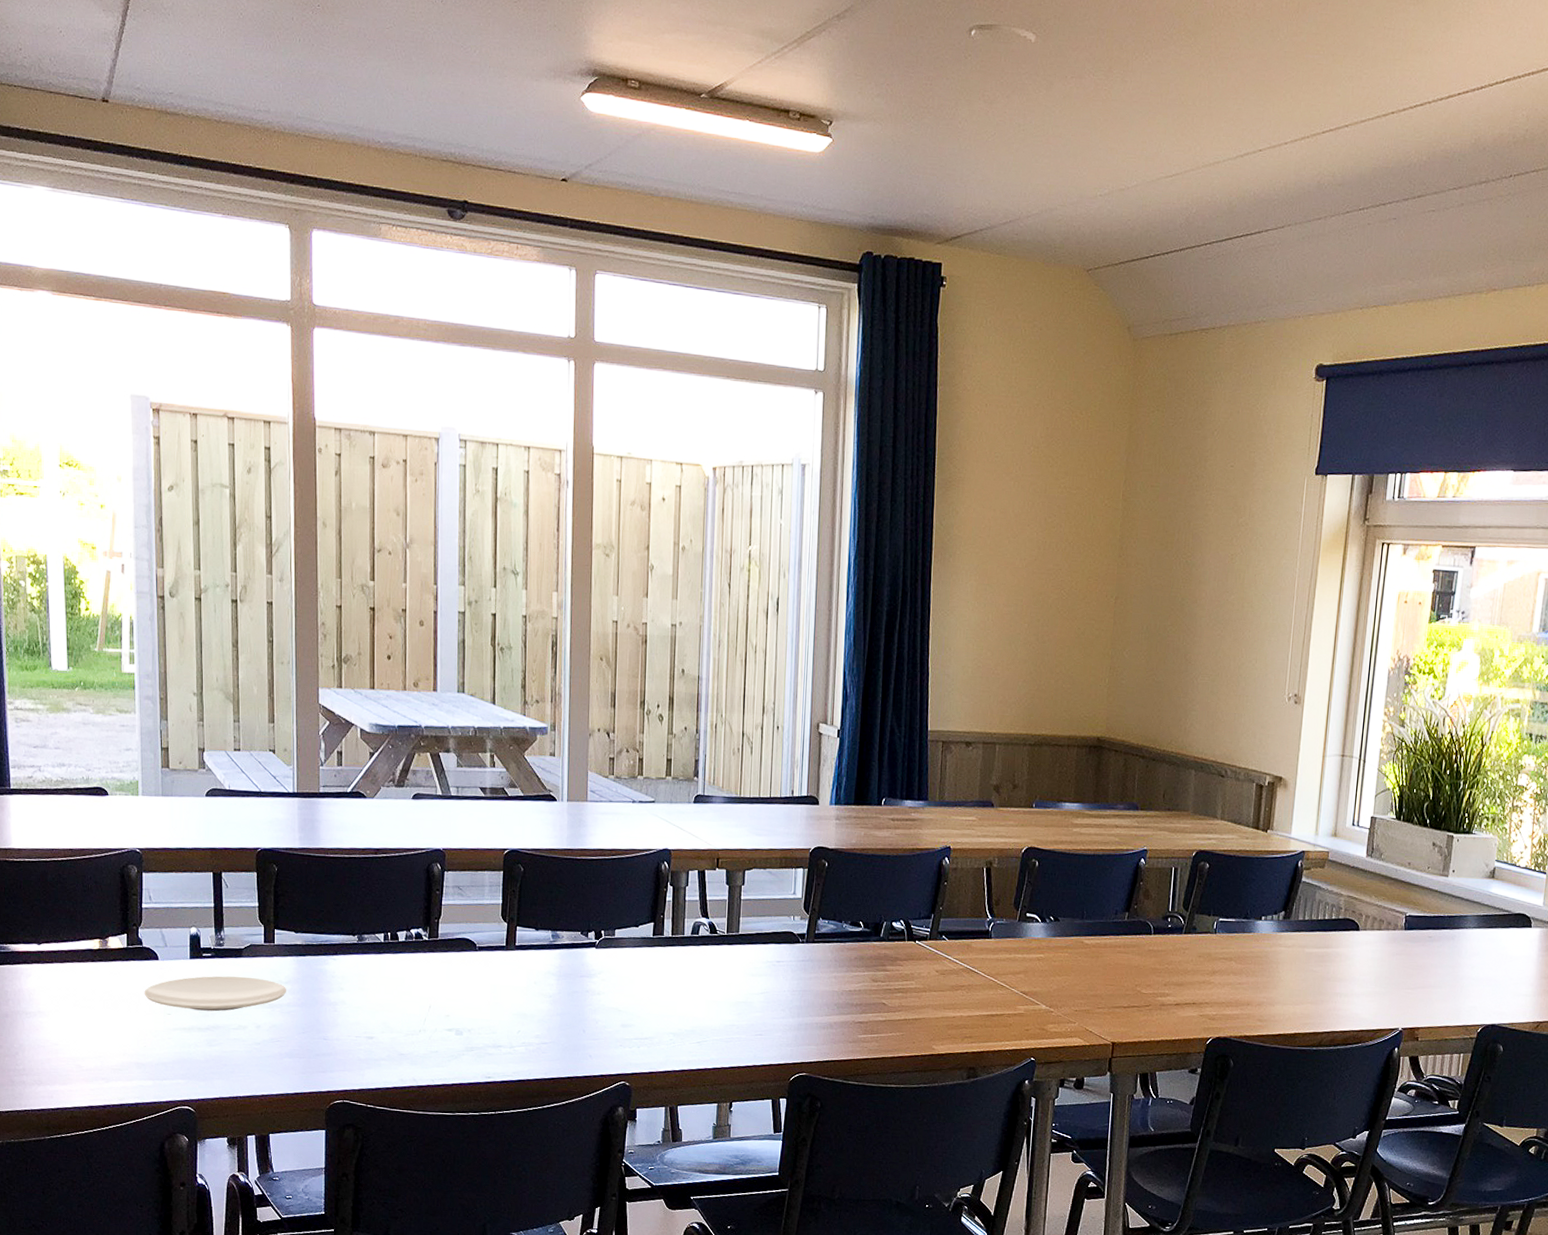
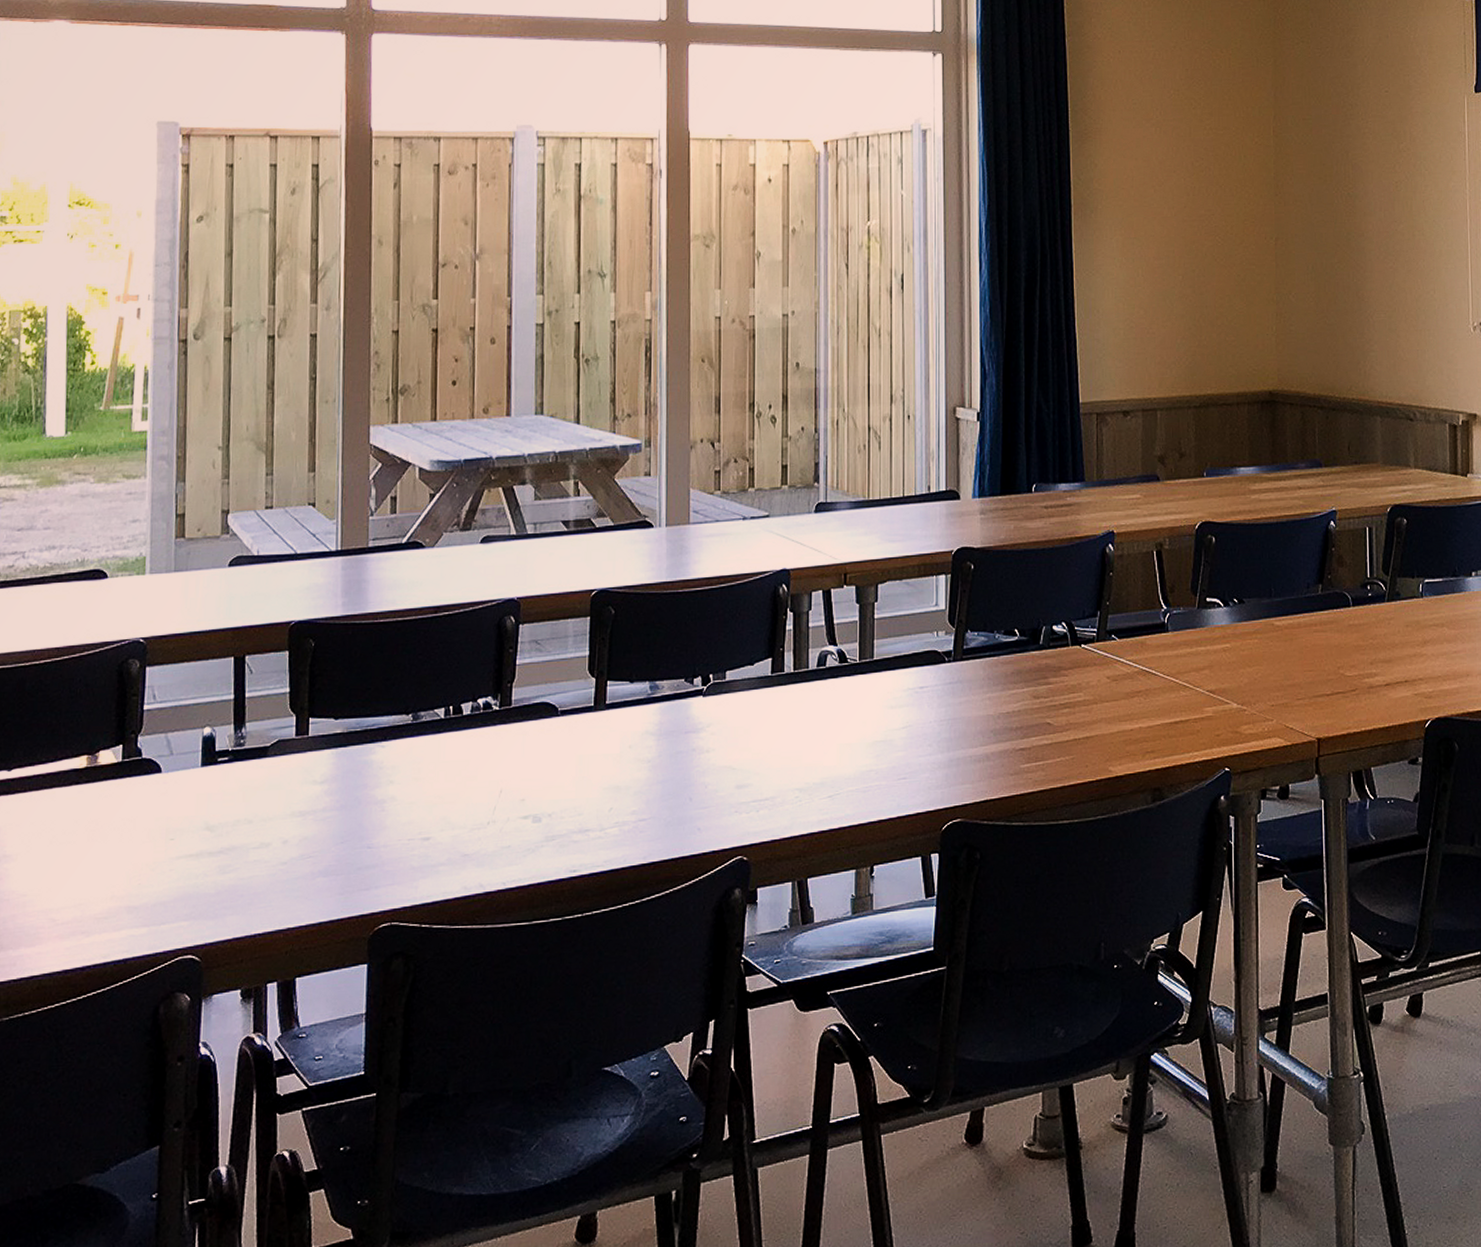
plate: present [144,976,286,1012] -> none [141,781,322,830]

